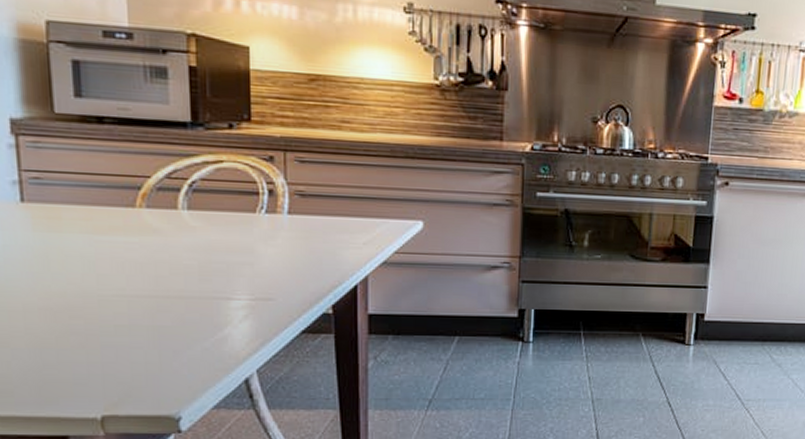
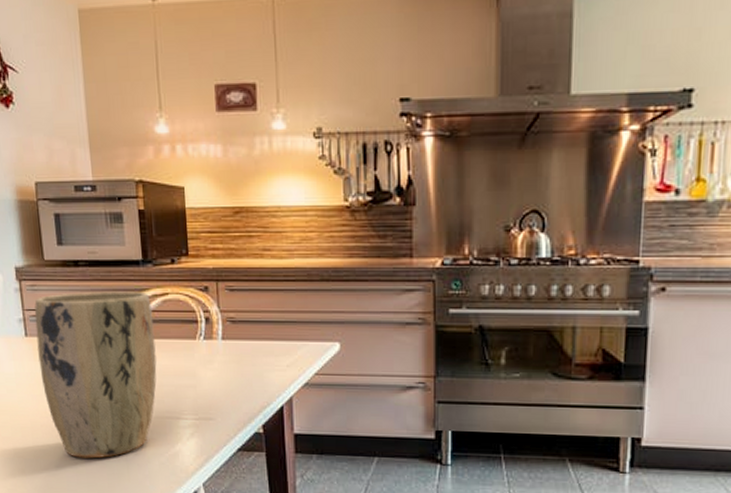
plant pot: none [36,154,204,346] -> present [34,291,157,459]

